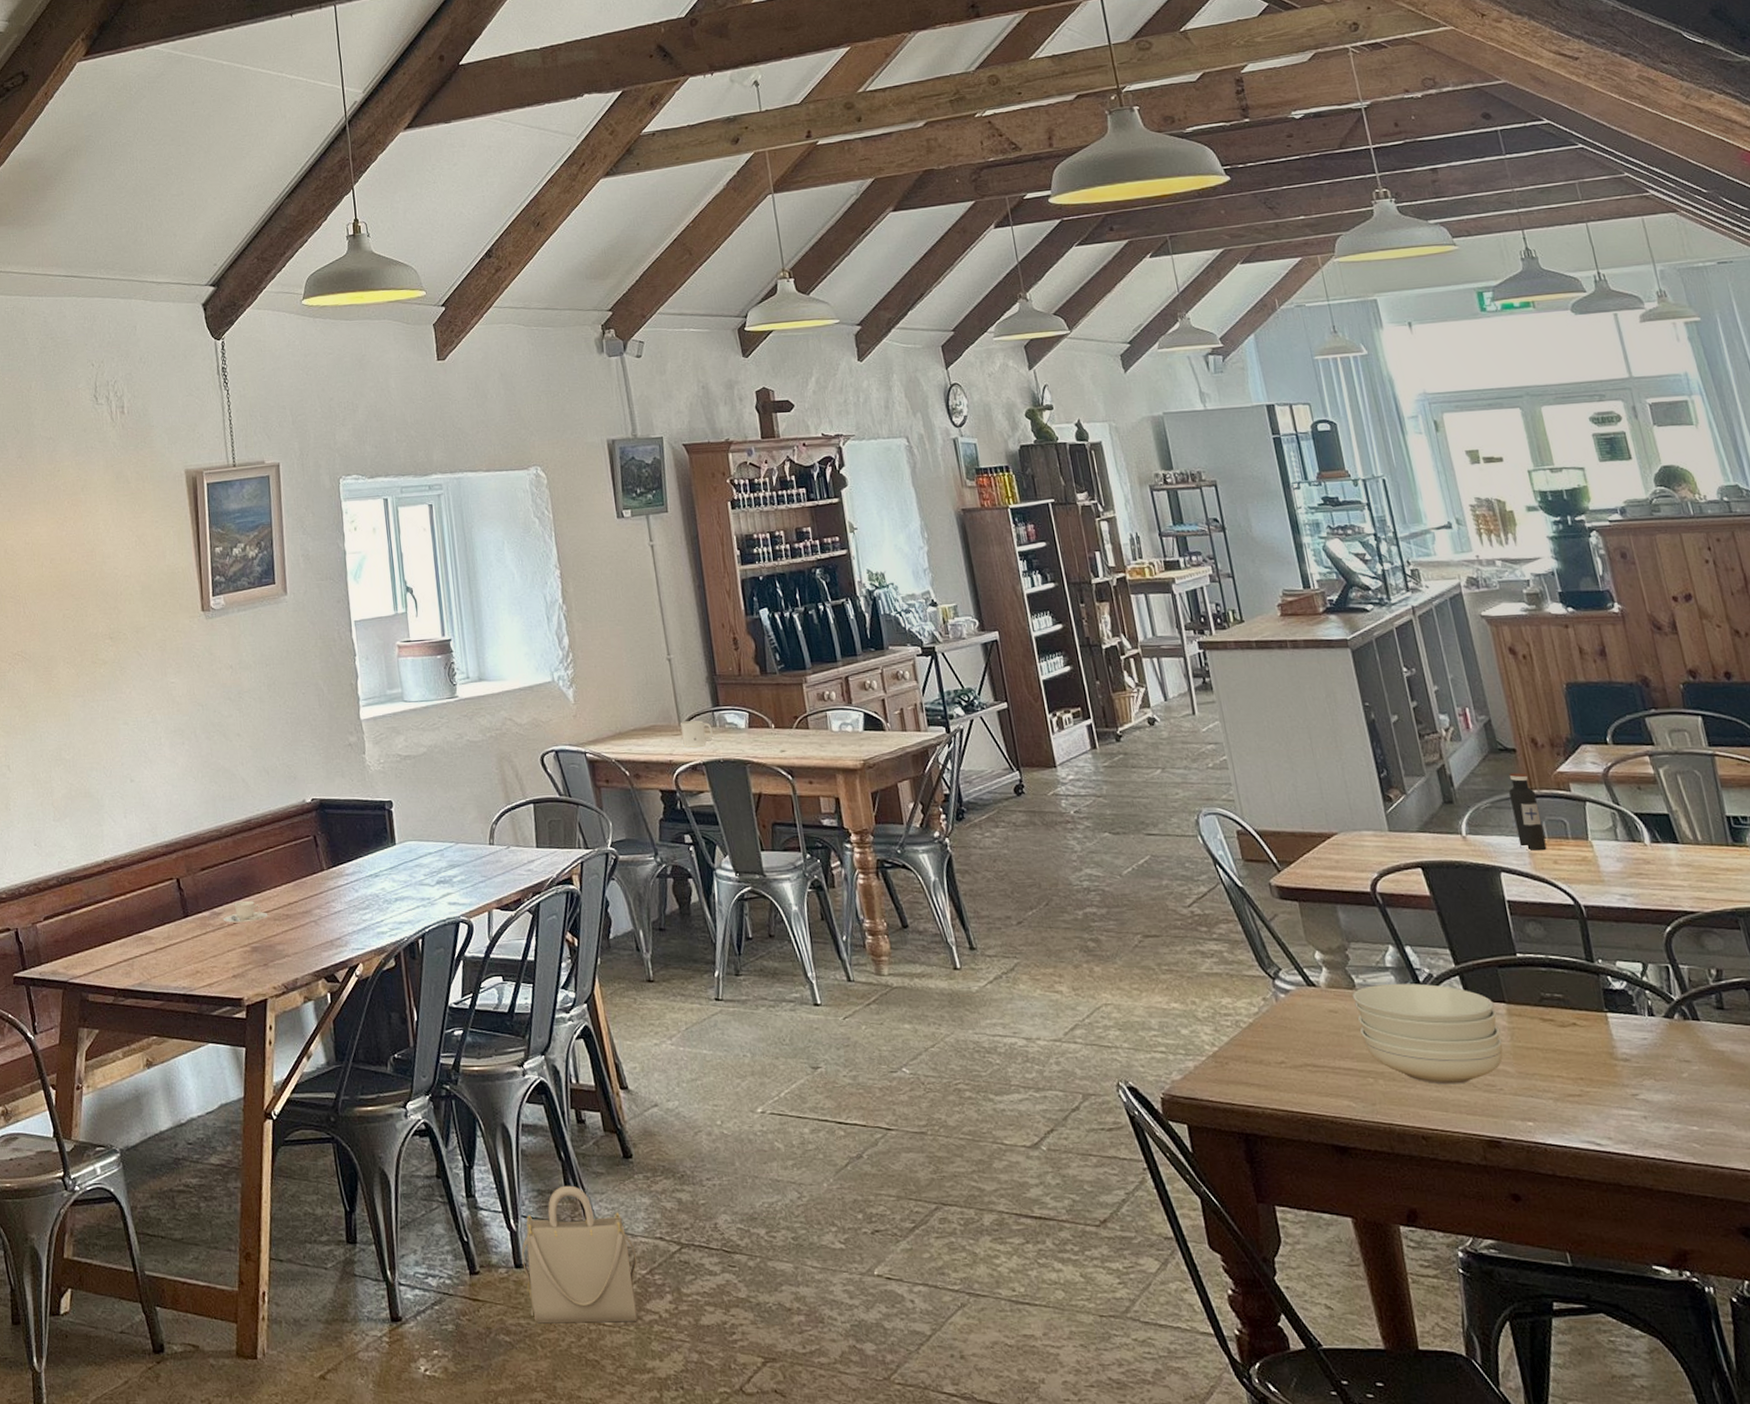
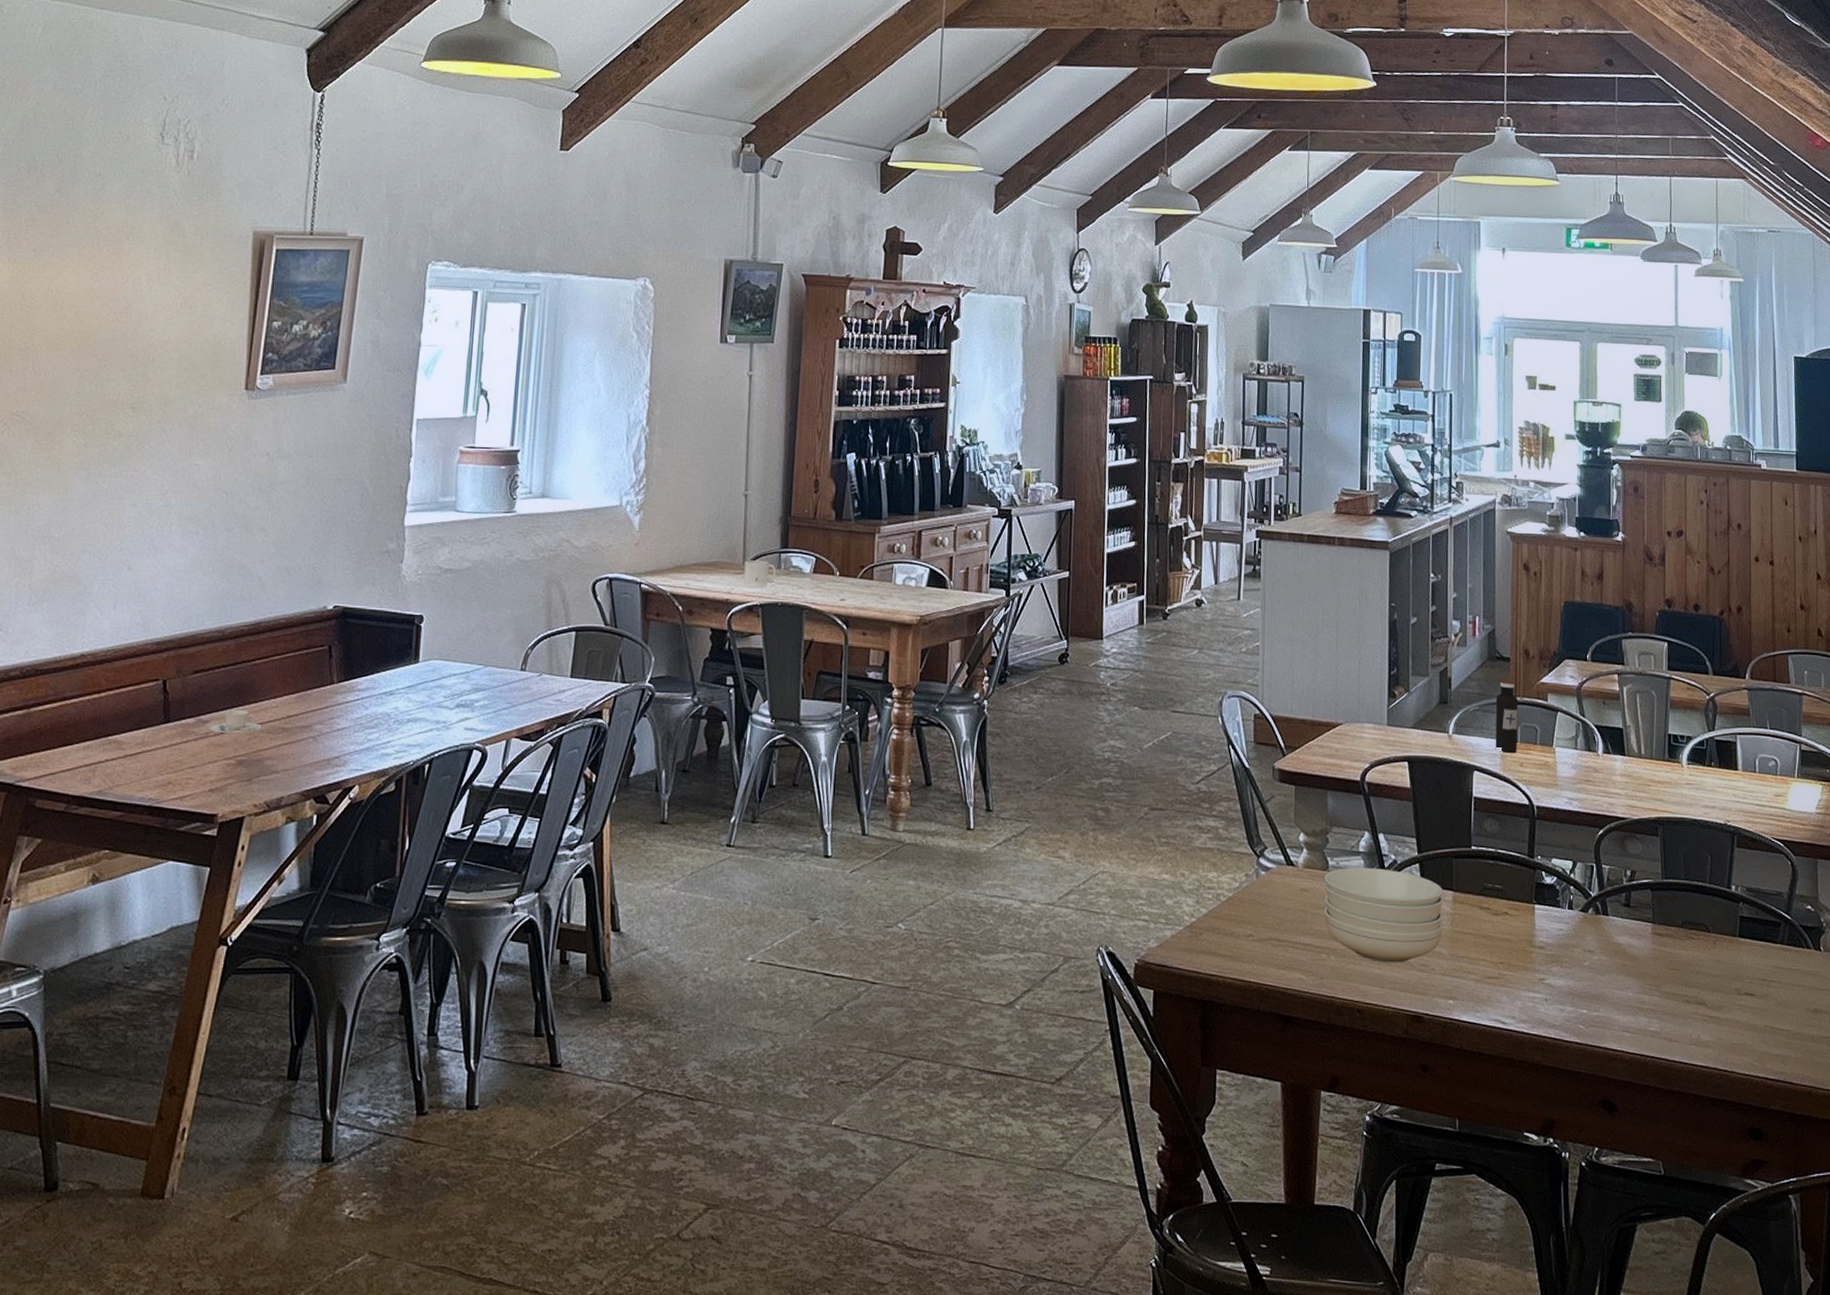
handbag: present [521,1185,638,1324] -> none [474,1027,597,1167]

